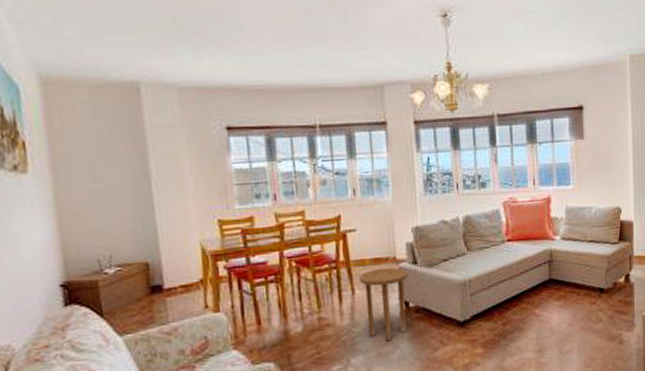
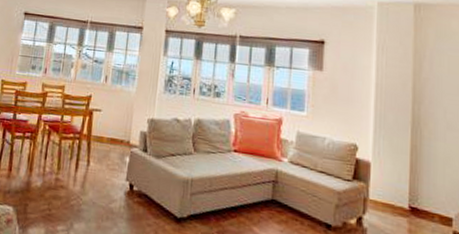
side table: present [359,268,409,342] -> none [93,148,138,218]

